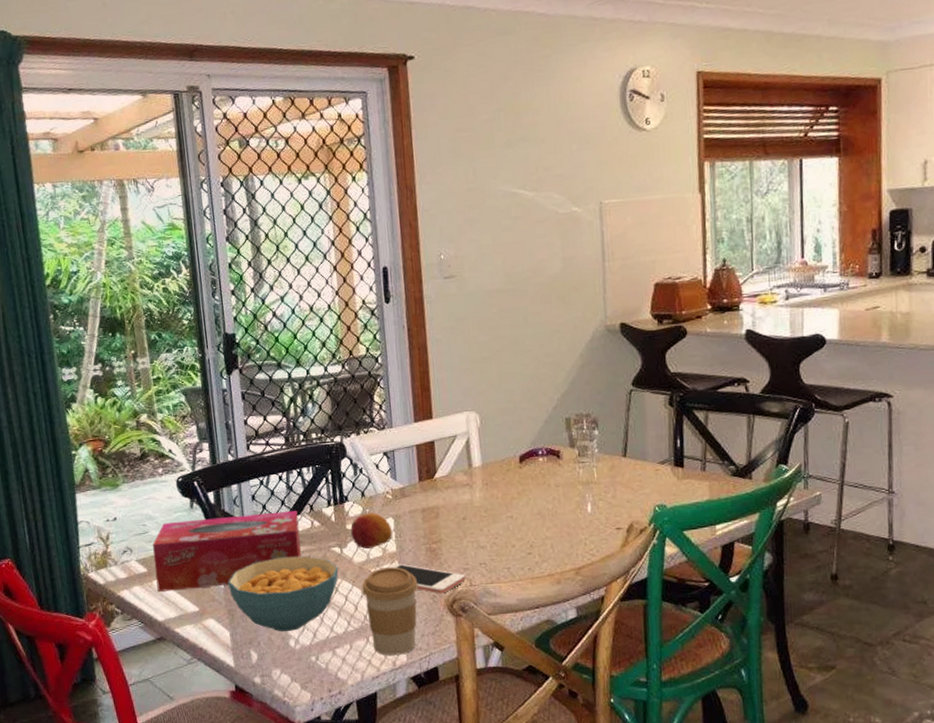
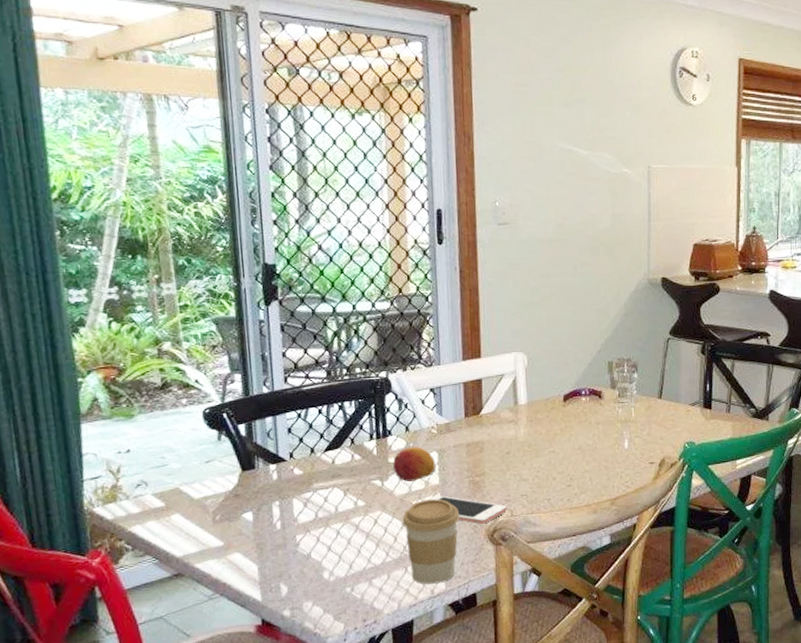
tissue box: present [153,511,302,592] -> none [172,444,340,526]
cereal bowl: present [228,556,339,631] -> none [258,489,379,564]

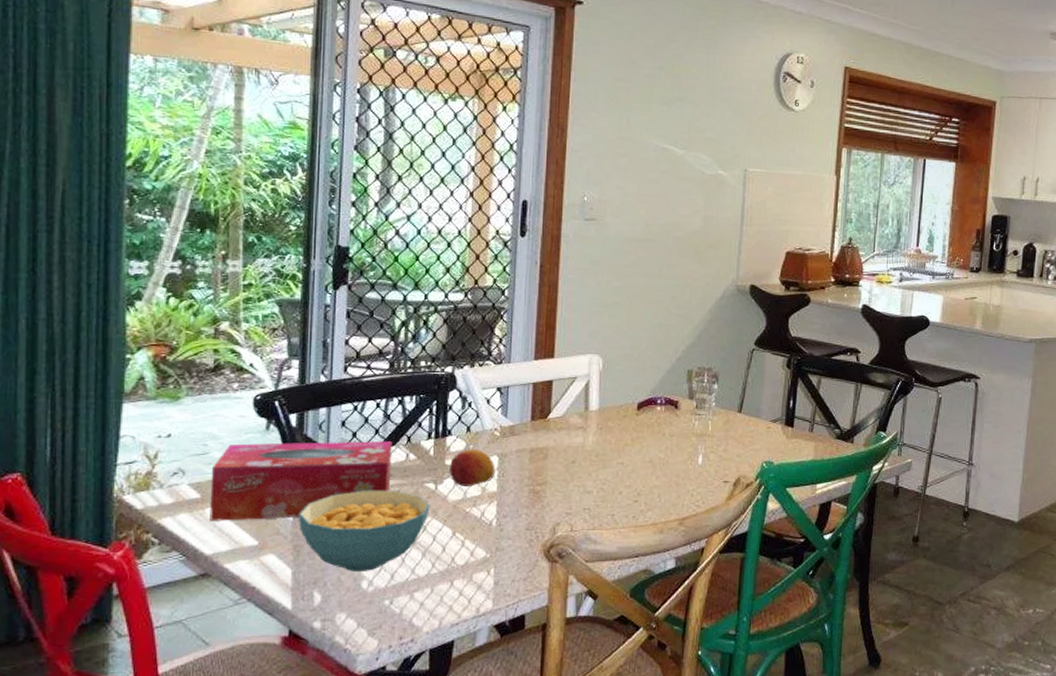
tissue box: none [172,444,340,526] -> present [210,441,392,521]
cereal bowl: none [258,489,379,564] -> present [298,491,430,571]
coffee cup: present [402,498,460,584] -> none [453,506,516,601]
cell phone: present [428,495,507,524] -> none [483,504,567,538]

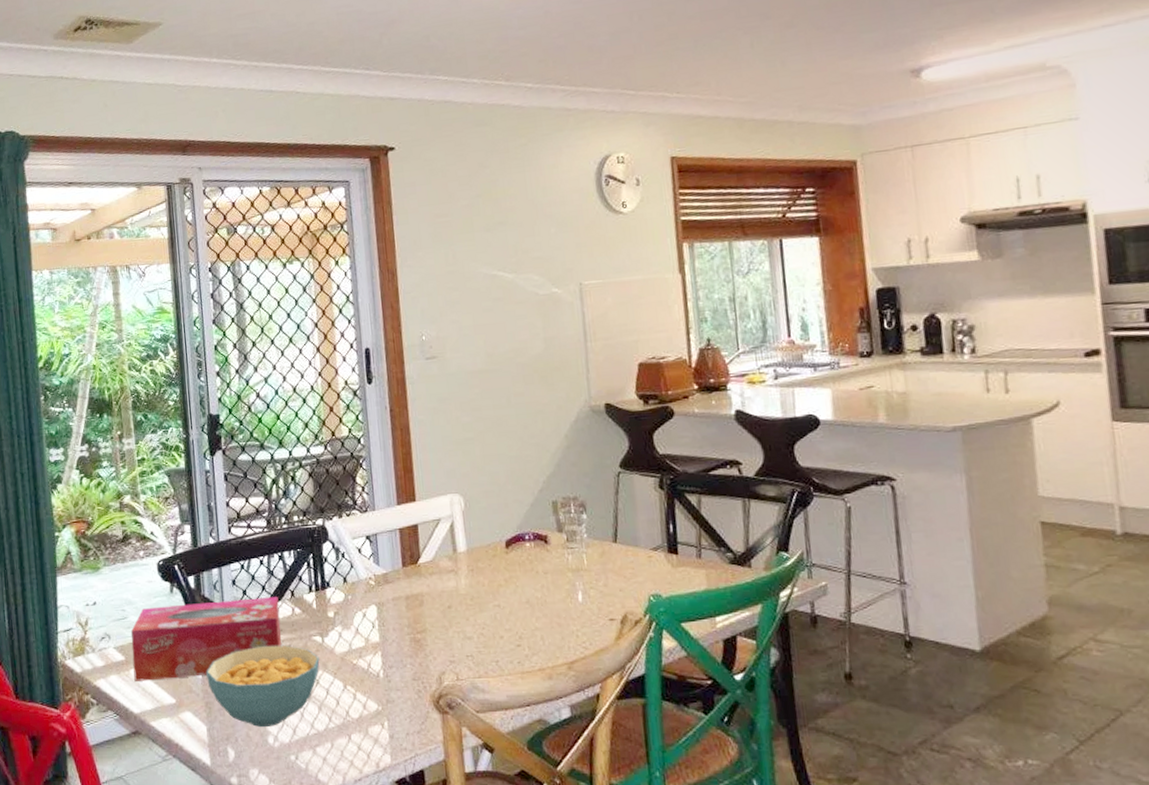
fruit: present [449,449,496,486] -> none [332,600,376,638]

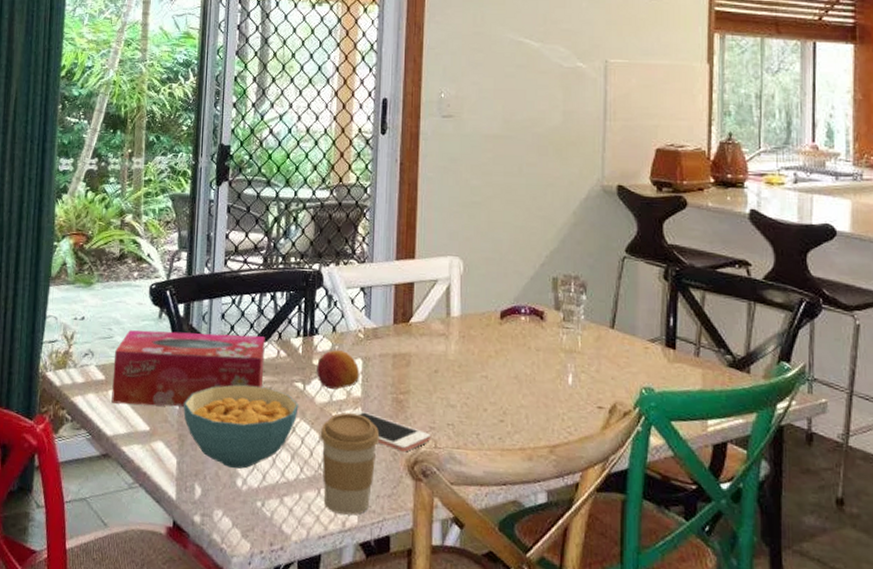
fruit: none [332,600,376,638] -> present [317,350,360,390]
coffee cup: none [344,657,403,756] -> present [320,412,380,515]
cell phone: none [369,654,452,689] -> present [348,409,430,452]

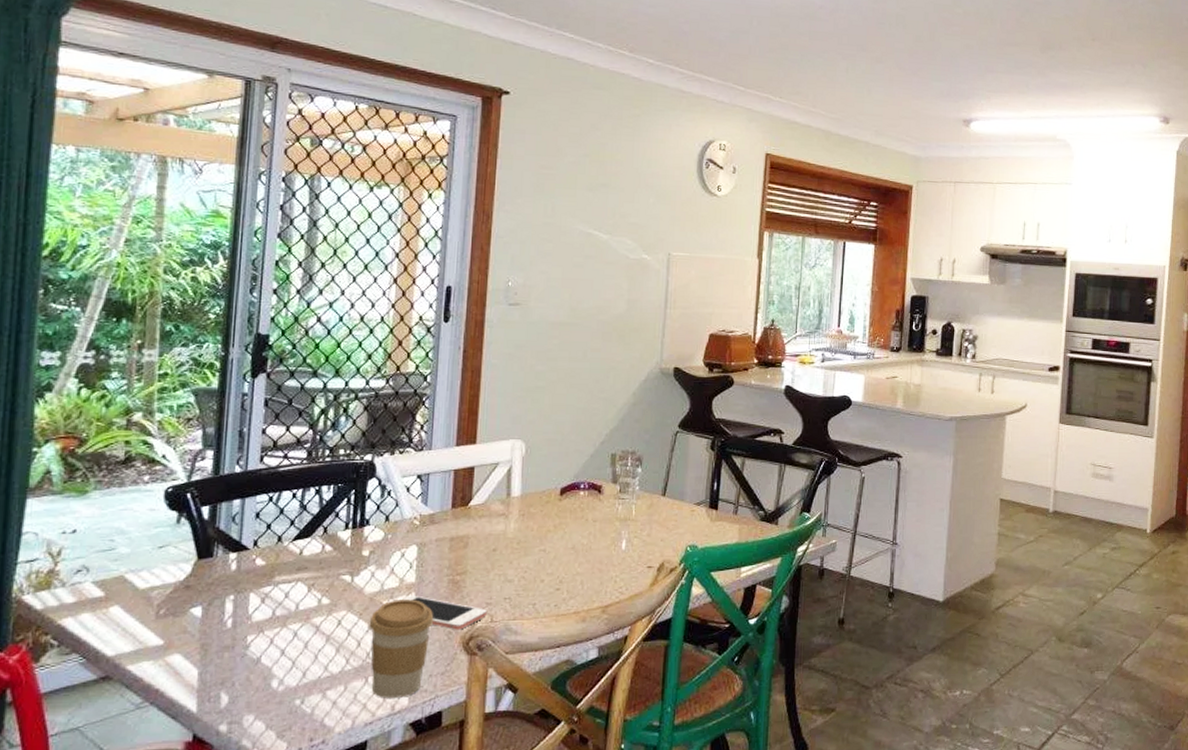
tissue box: present [111,330,265,407] -> none [113,533,308,620]
cereal bowl: present [183,384,299,469] -> none [207,584,346,670]
fruit: present [317,350,360,390] -> none [366,539,414,578]

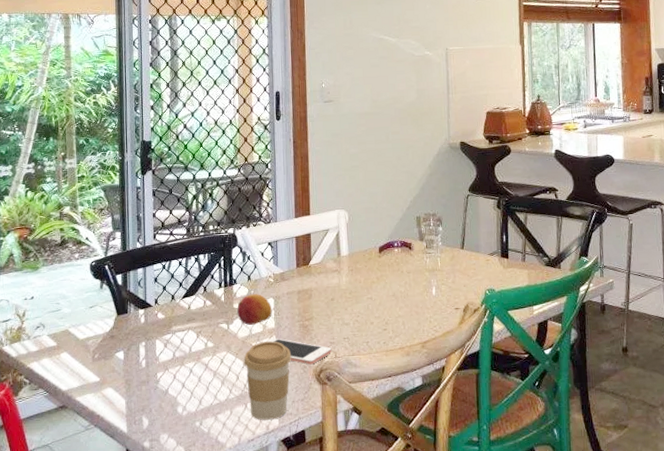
fruit: none [366,539,414,578] -> present [237,294,273,325]

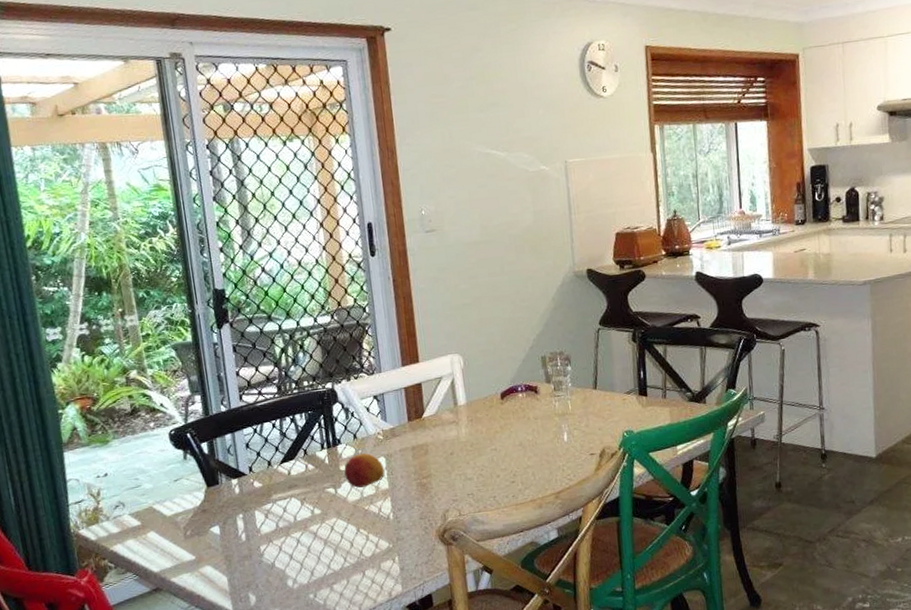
coffee cup: present [244,340,292,420] -> none [357,503,411,587]
cell phone: present [265,338,331,365] -> none [379,499,455,525]

